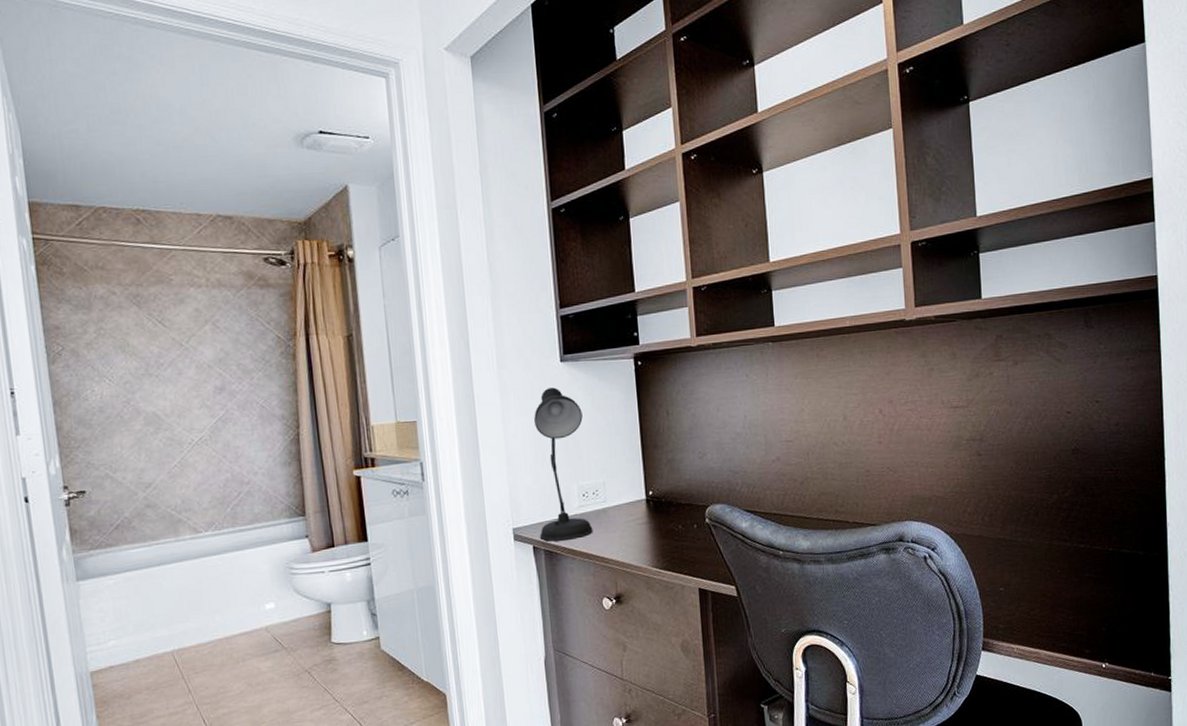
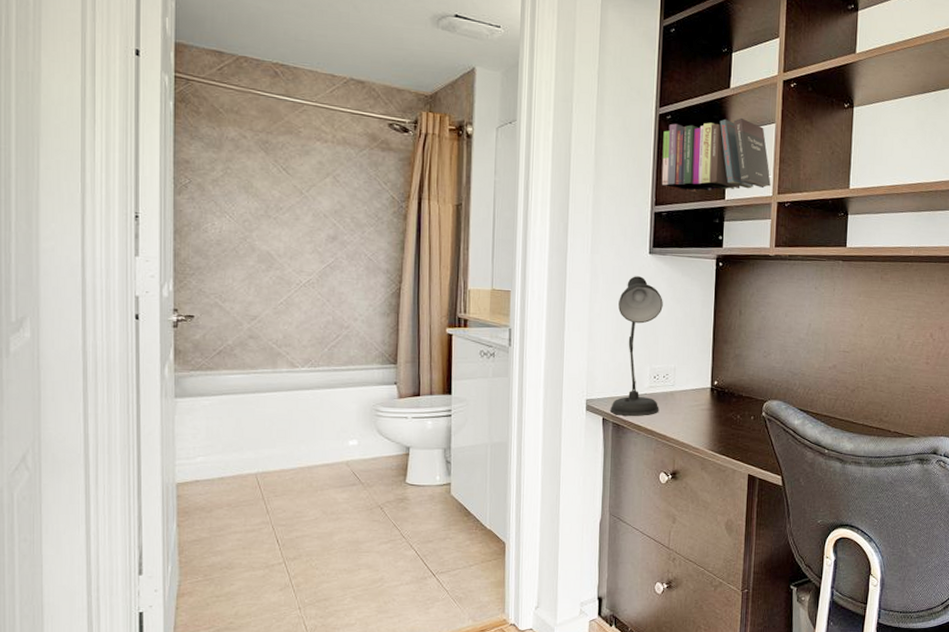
books: none [559,201,683,289] -> present [661,118,771,191]

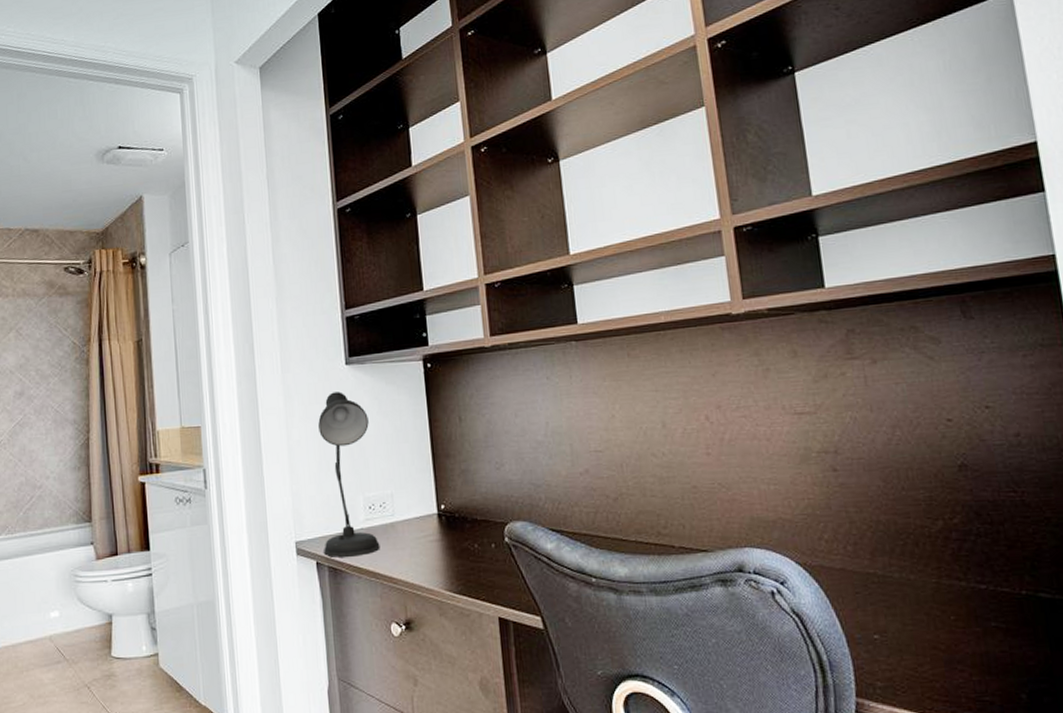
books: present [661,118,771,191] -> none [344,197,474,288]

